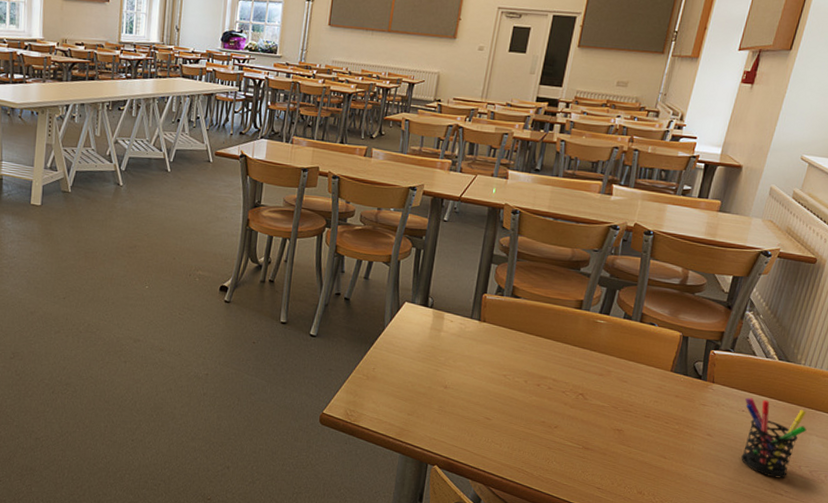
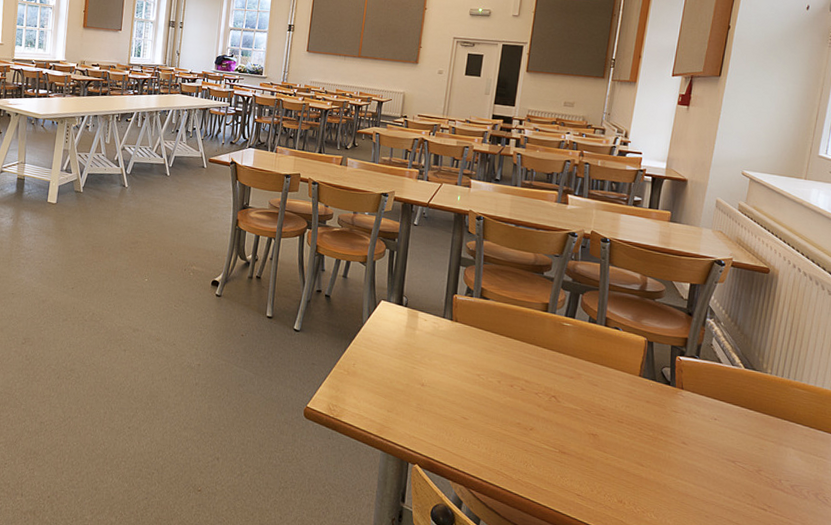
pen holder: present [741,397,807,479] -> none [716,405,782,492]

